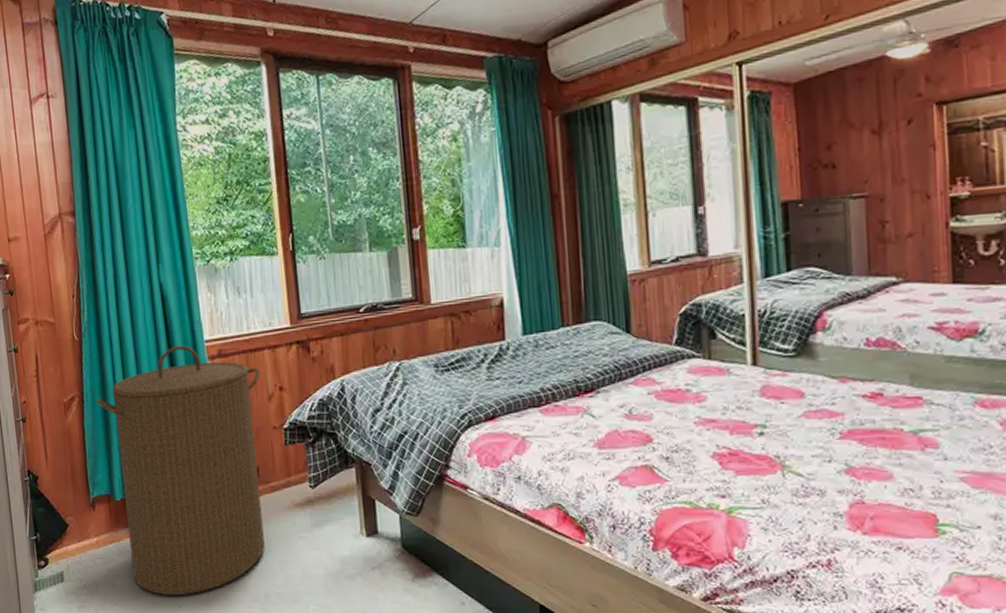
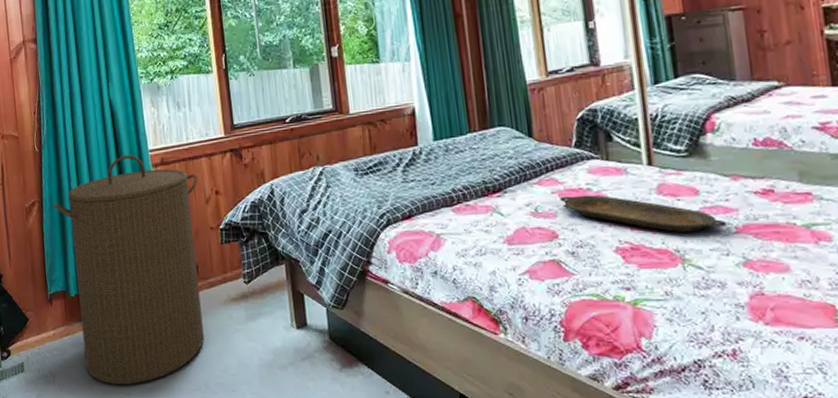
serving tray: none [657,396,832,438] -> present [560,194,728,233]

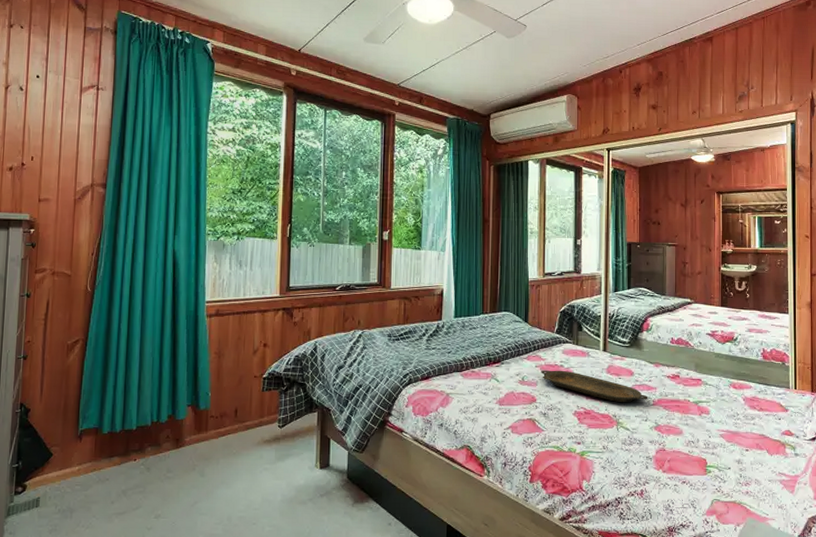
laundry hamper: present [54,154,205,386] -> none [99,303,249,520]

